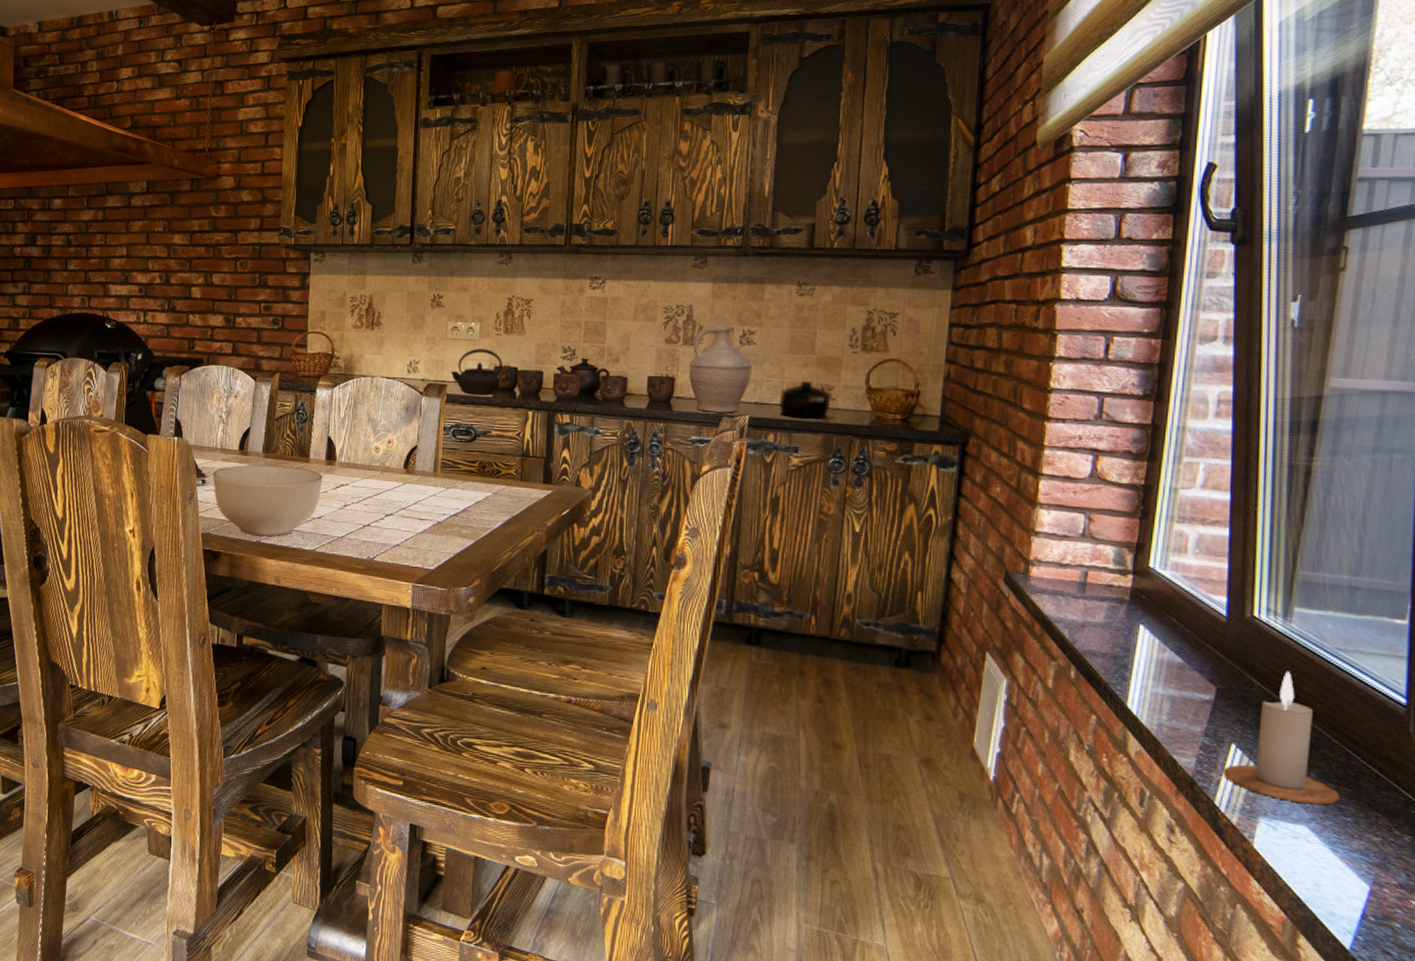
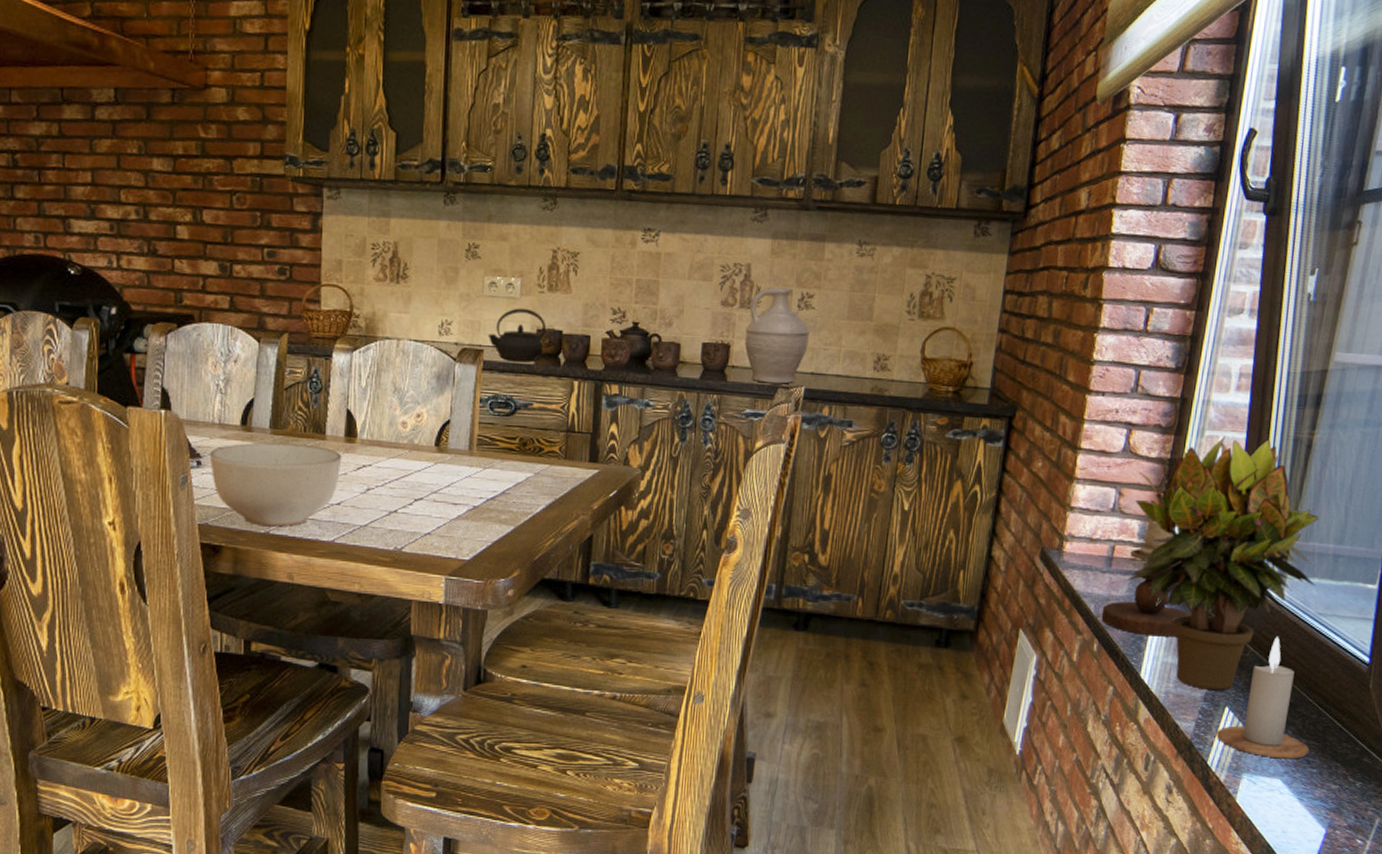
saucepan: present [779,380,832,419] -> none [835,349,887,391]
candlestick: none [1077,545,1182,667] -> present [1101,518,1191,637]
potted plant: none [1102,462,1330,726] -> present [1125,435,1319,690]

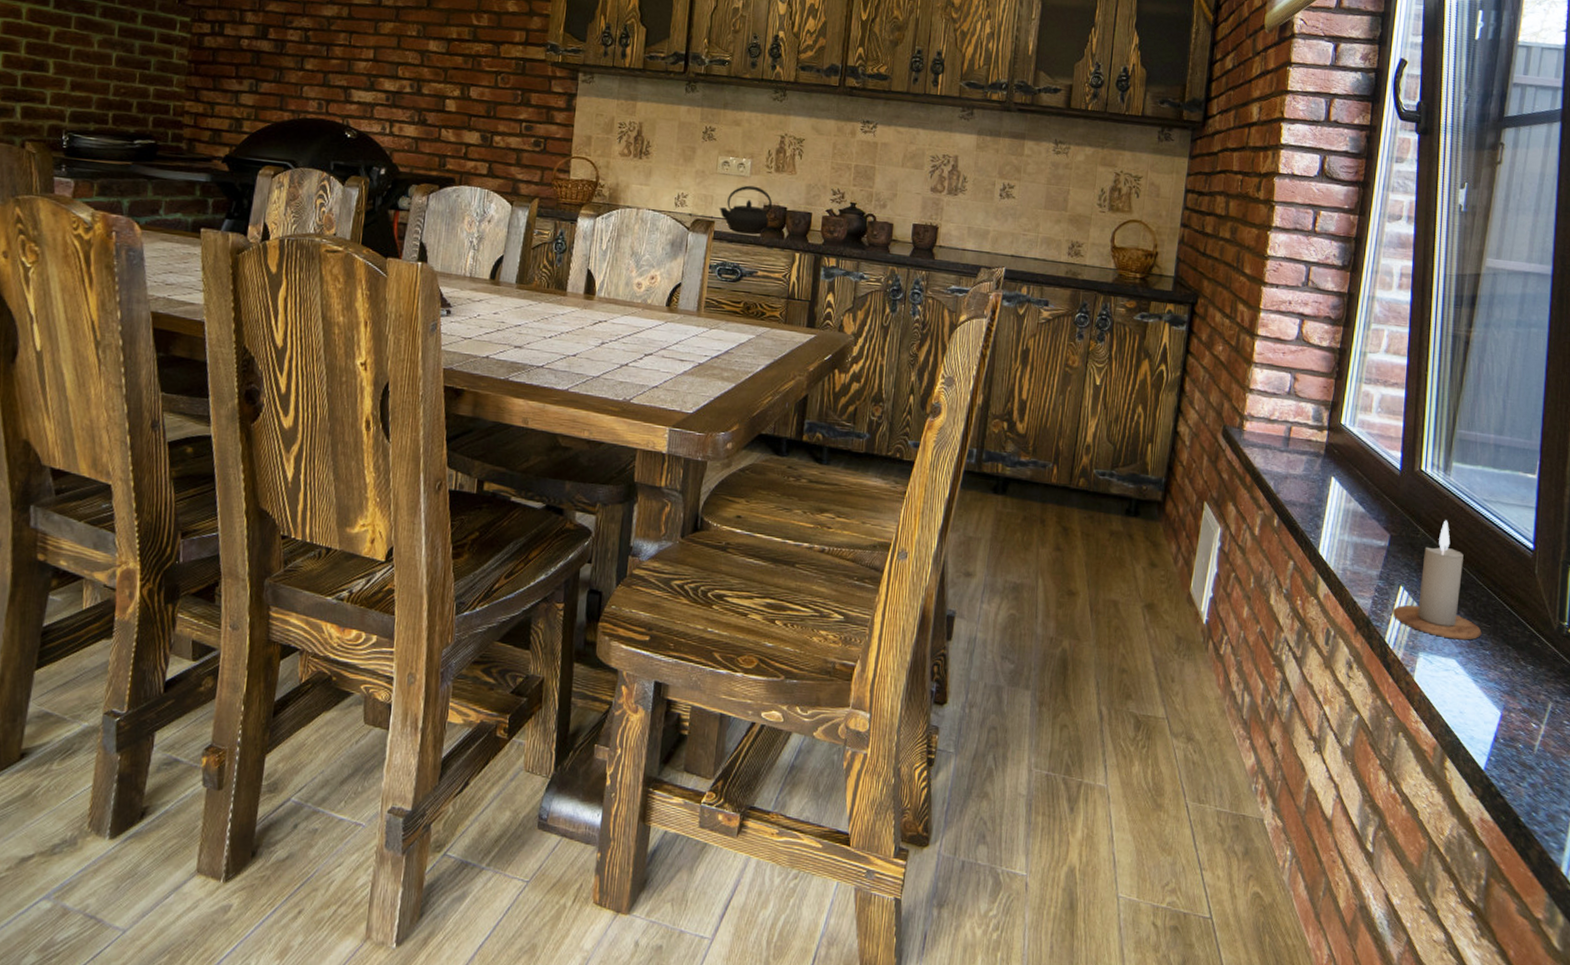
bowl: present [209,442,342,527] -> none [458,295,581,374]
ceramic jug: present [744,287,811,384] -> none [951,177,1011,265]
candlestick: present [1101,518,1191,637] -> none [1280,403,1365,516]
potted plant: present [1125,435,1319,690] -> none [1302,329,1479,570]

